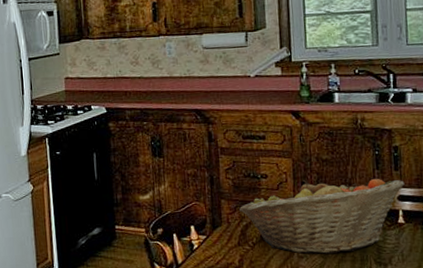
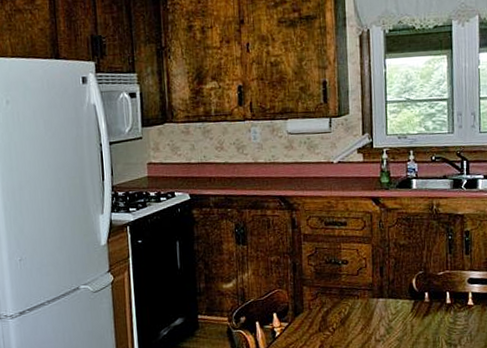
fruit basket: present [239,178,405,254] -> none [321,262,475,337]

